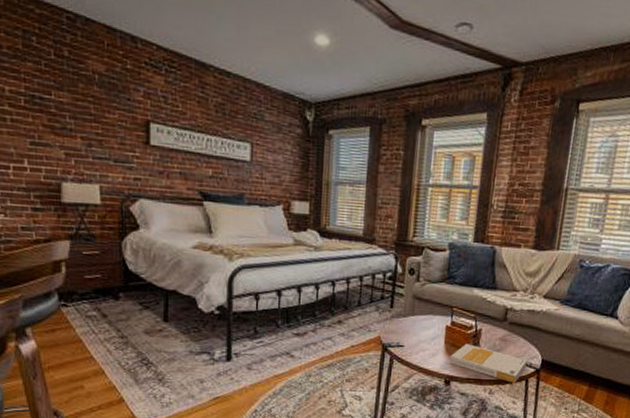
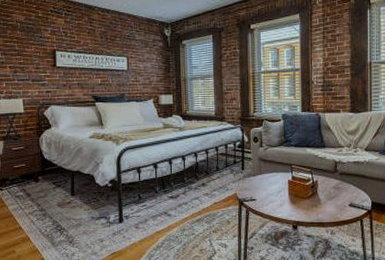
book: present [449,343,527,383] -> none [294,193,359,224]

